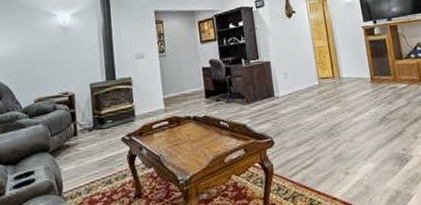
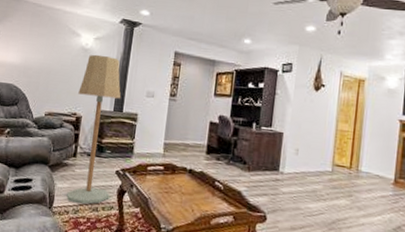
floor lamp: none [65,29,121,182] -> present [66,54,121,205]

